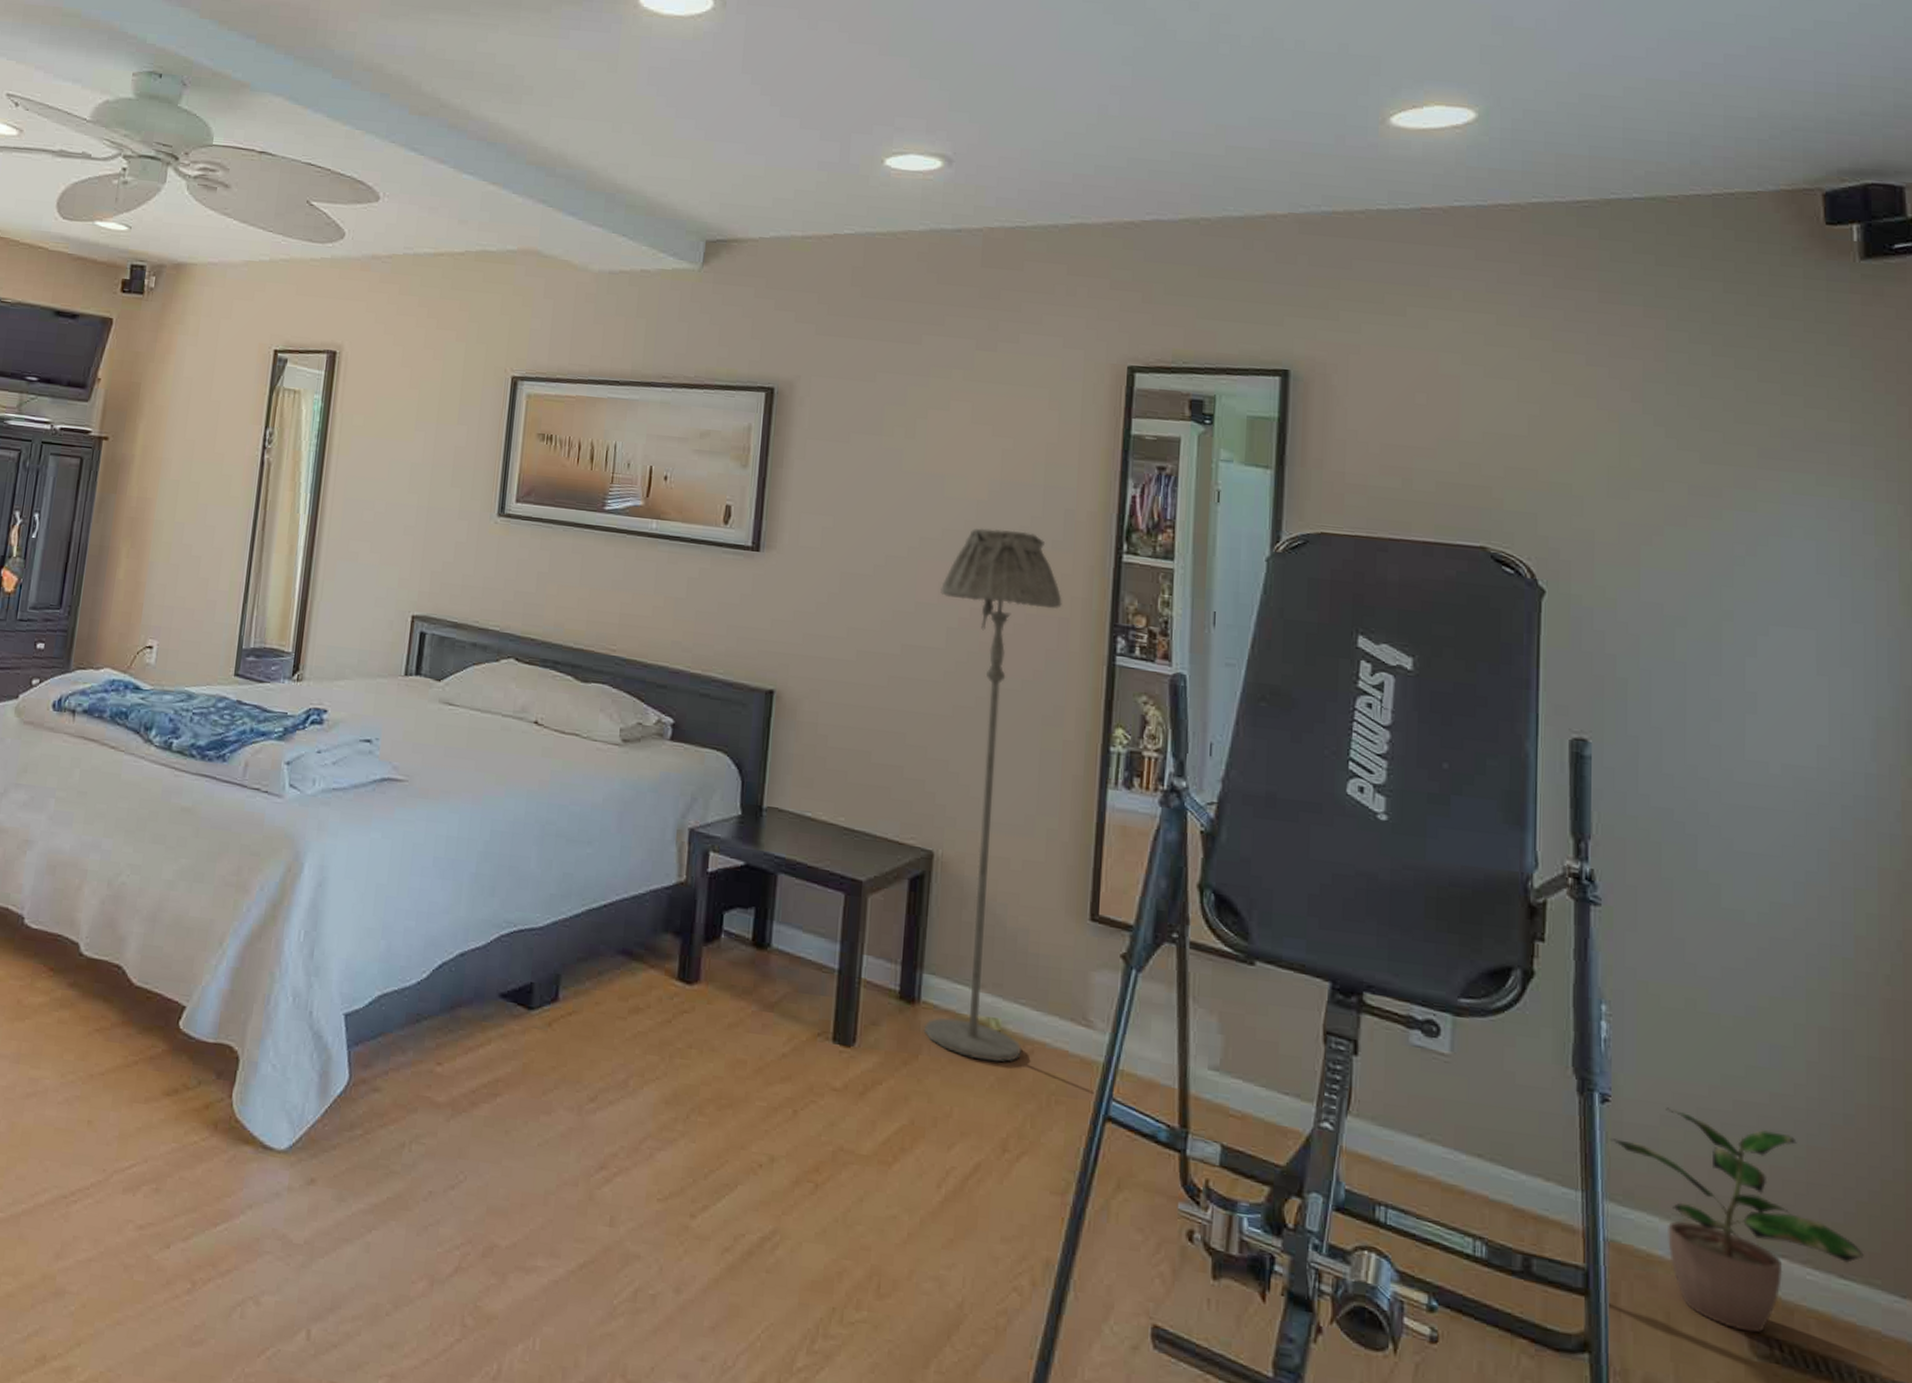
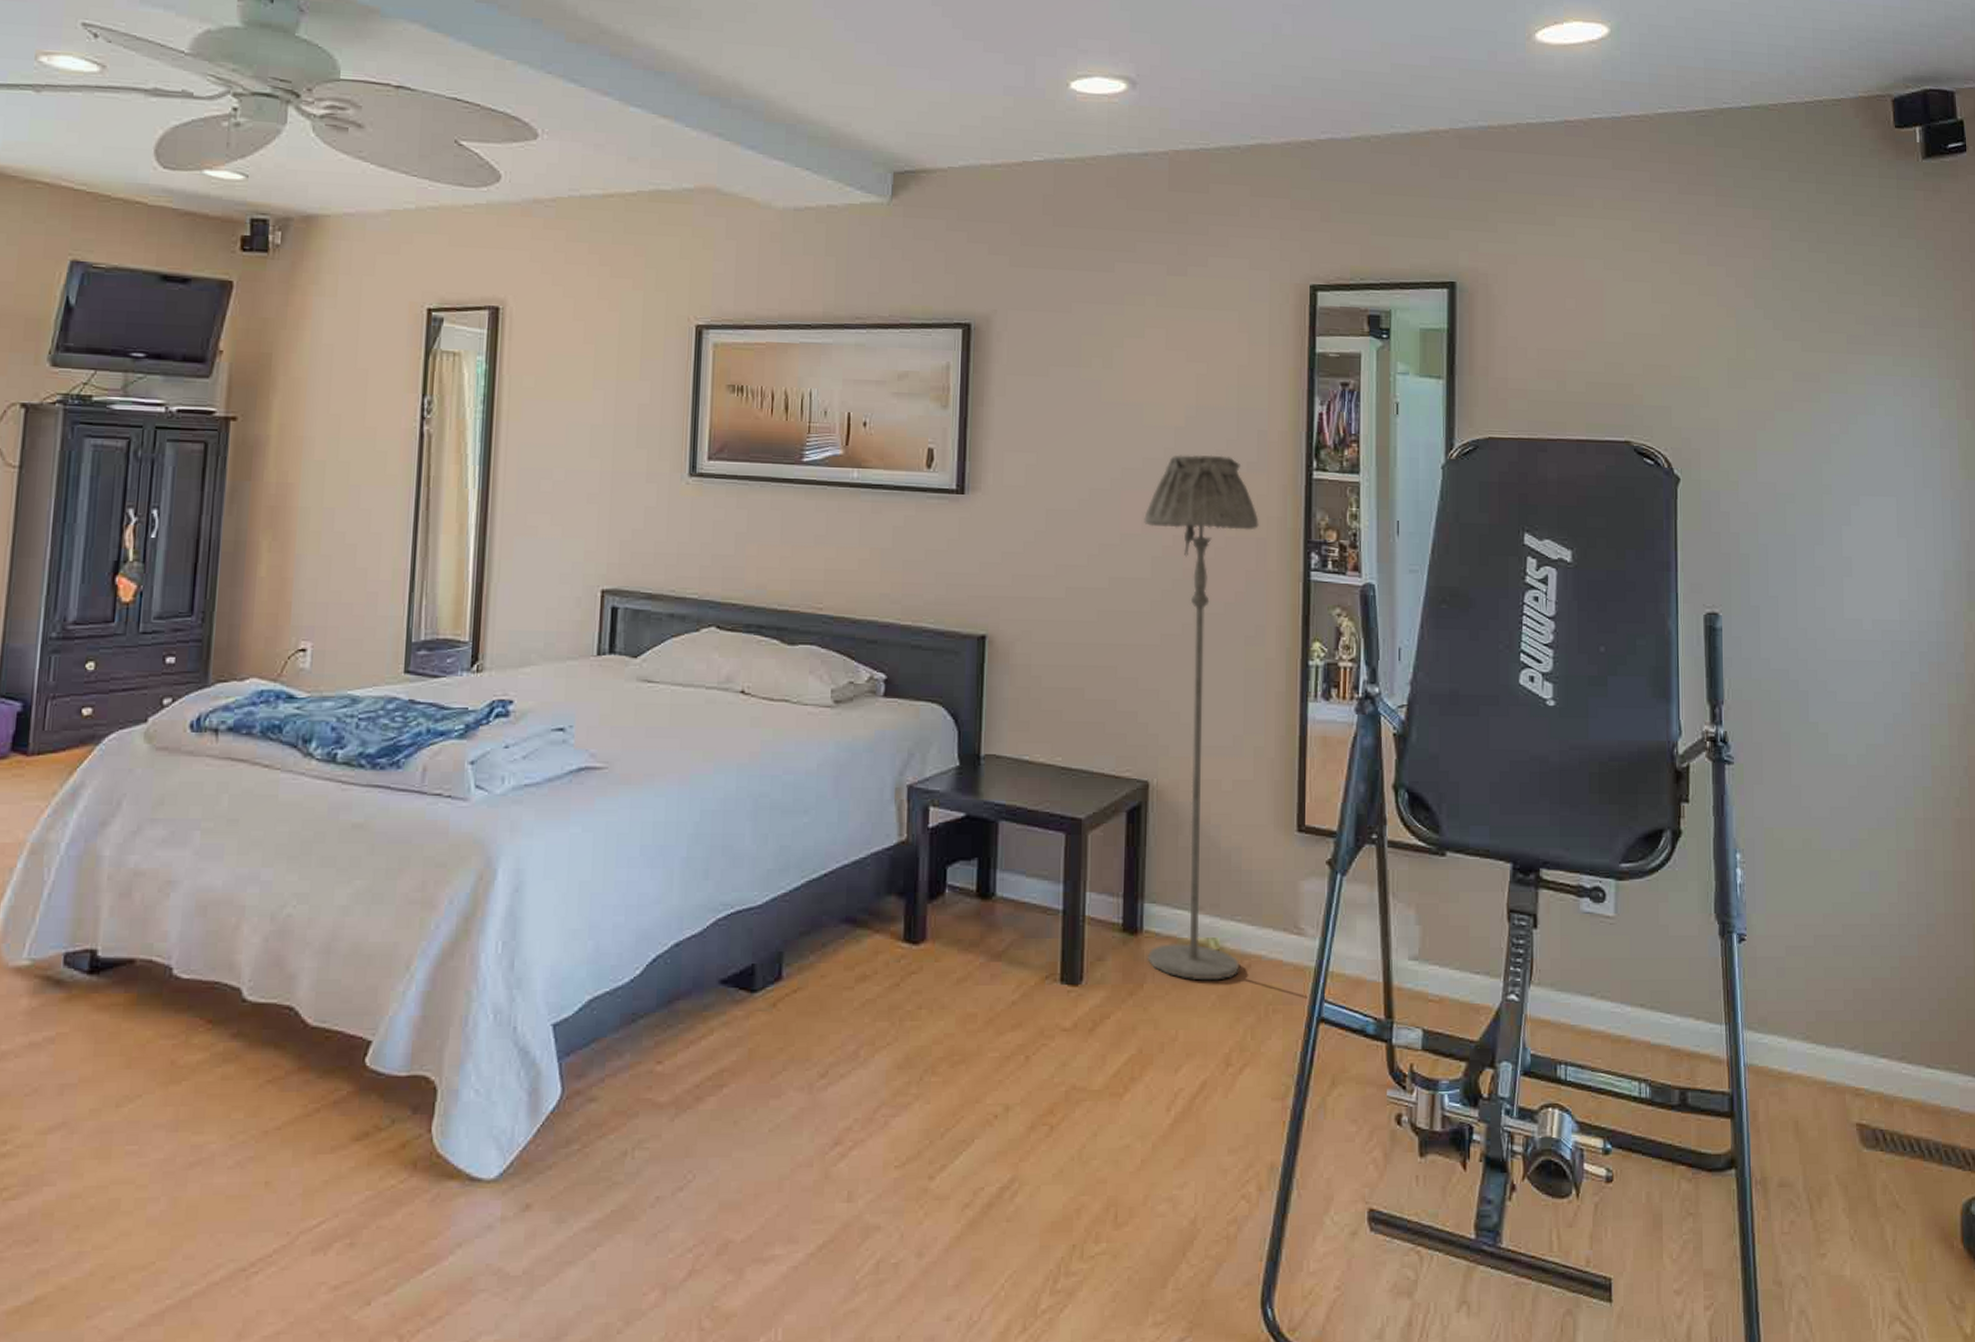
potted plant: present [1609,1107,1864,1333] -> none [1746,939,1945,1127]

